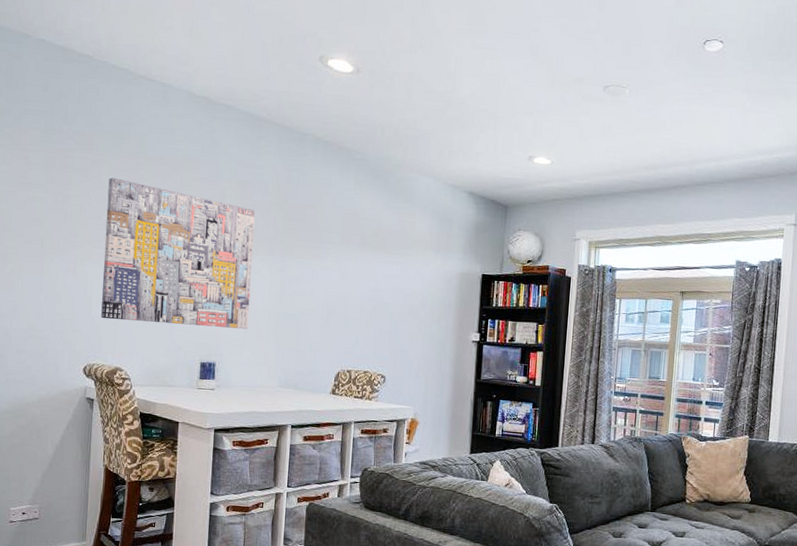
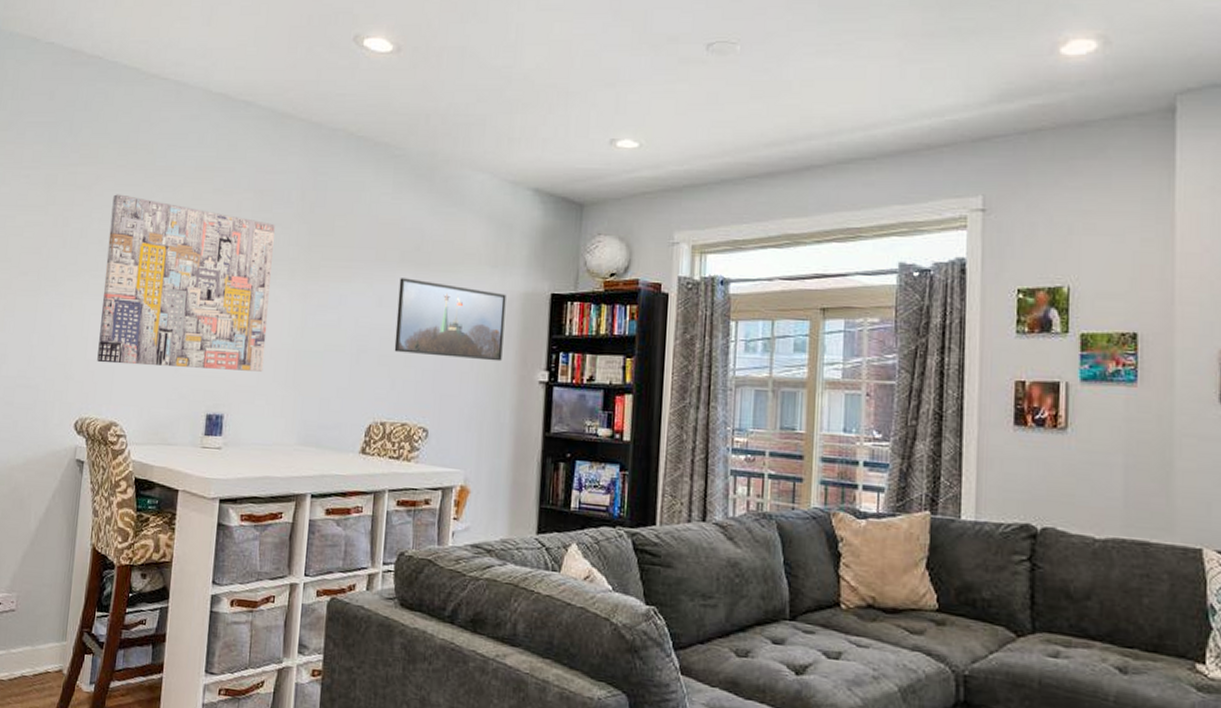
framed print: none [357,258,447,325] -> present [394,278,506,362]

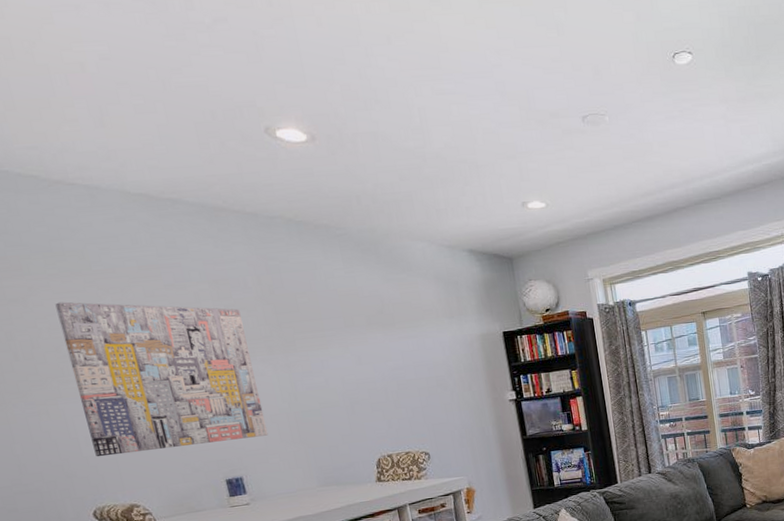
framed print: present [394,278,506,362] -> none [371,337,476,399]

